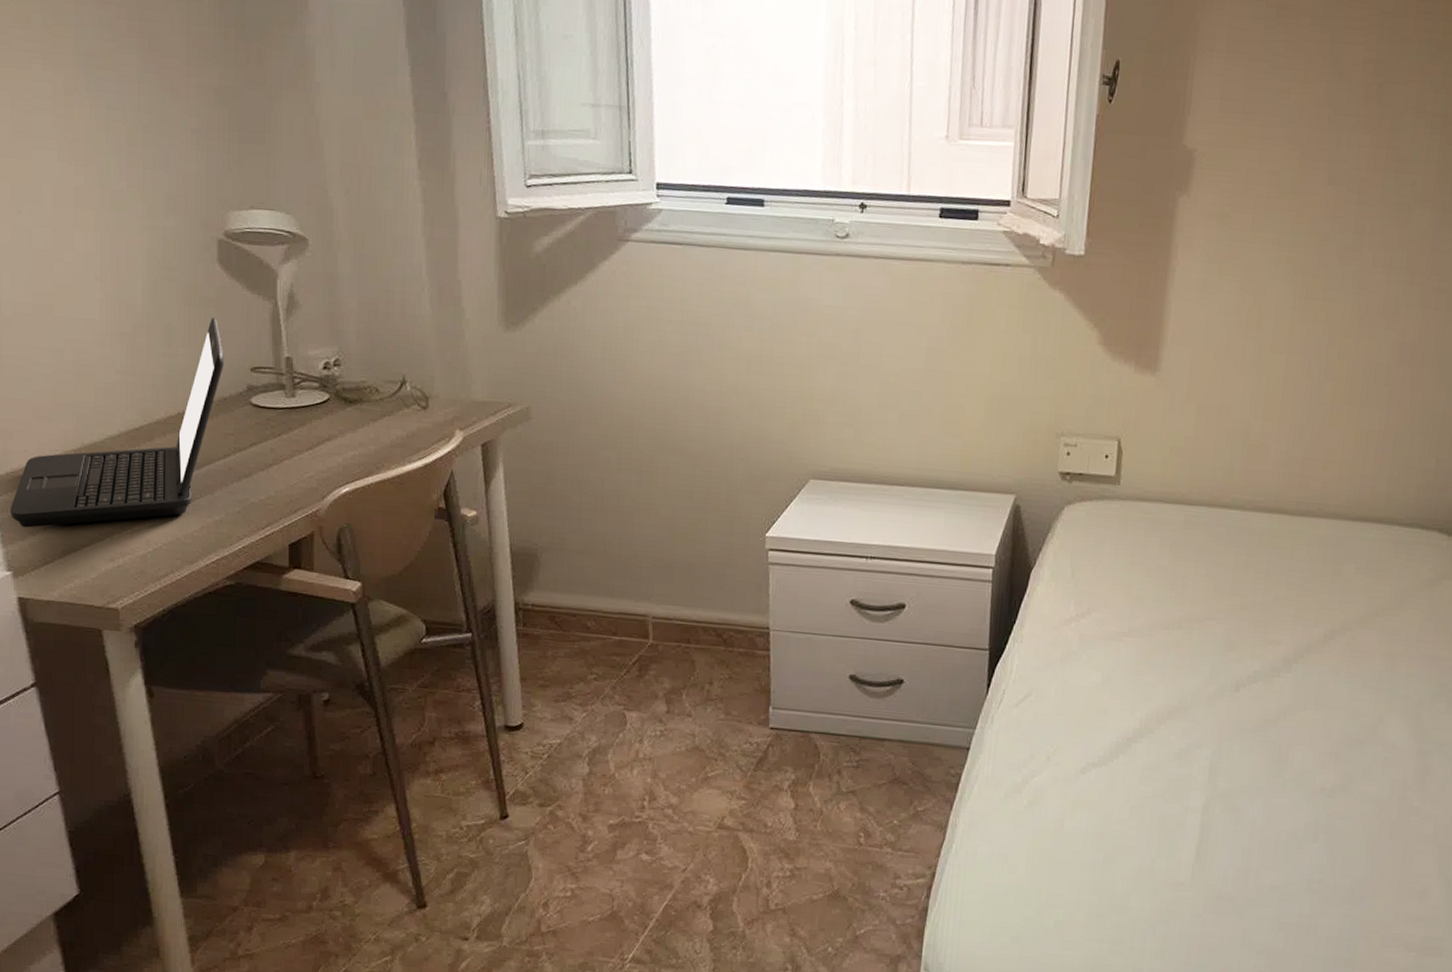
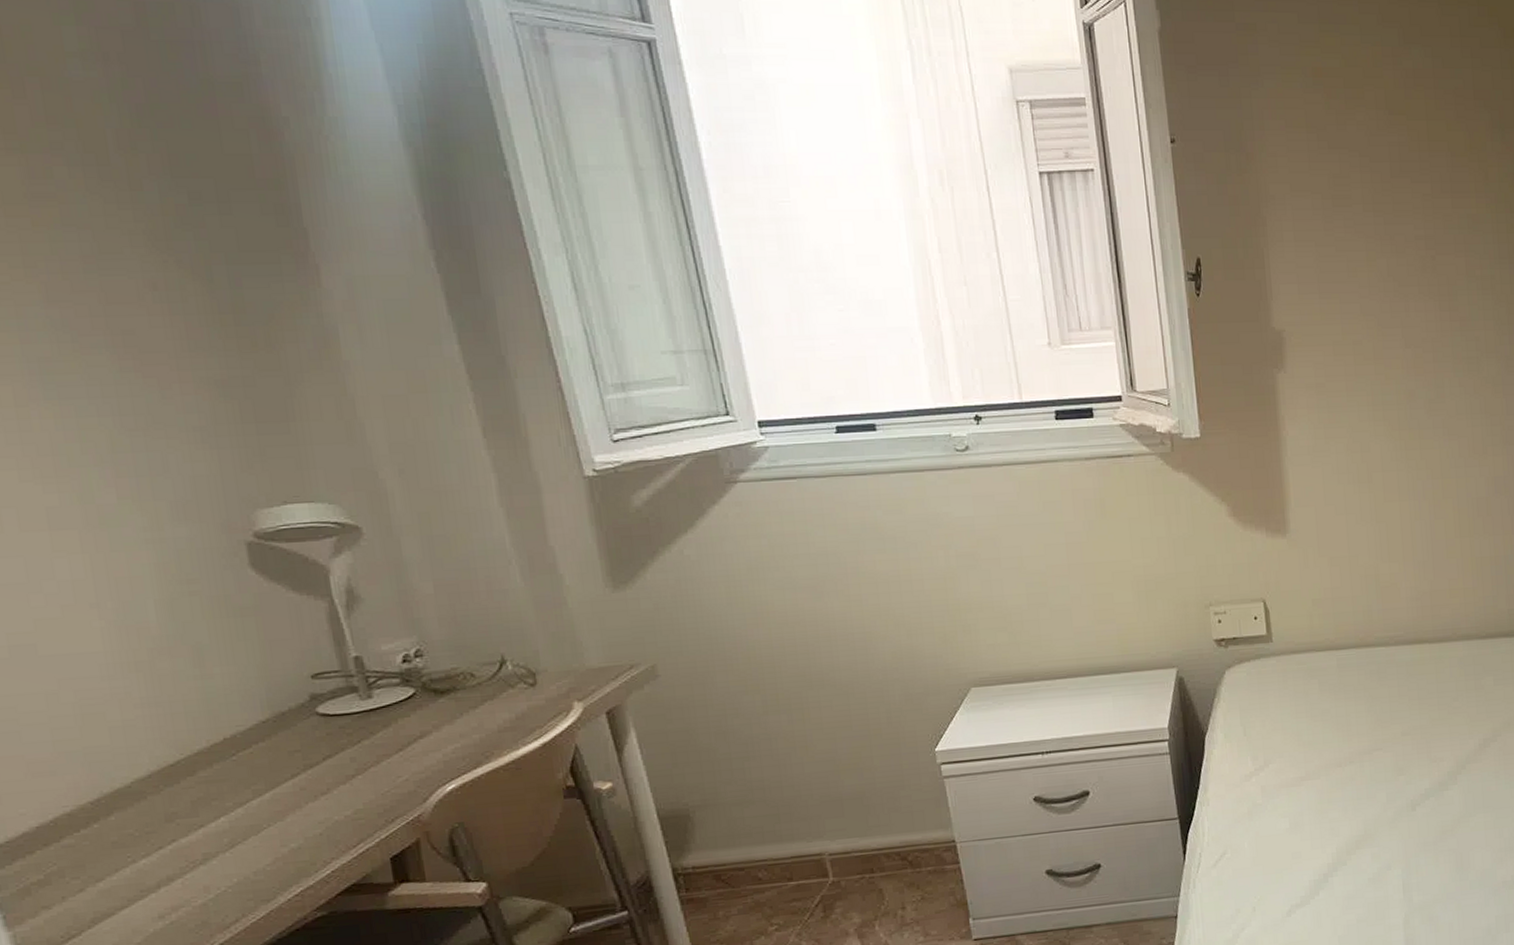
laptop: present [9,317,225,528] -> none [10,627,277,903]

